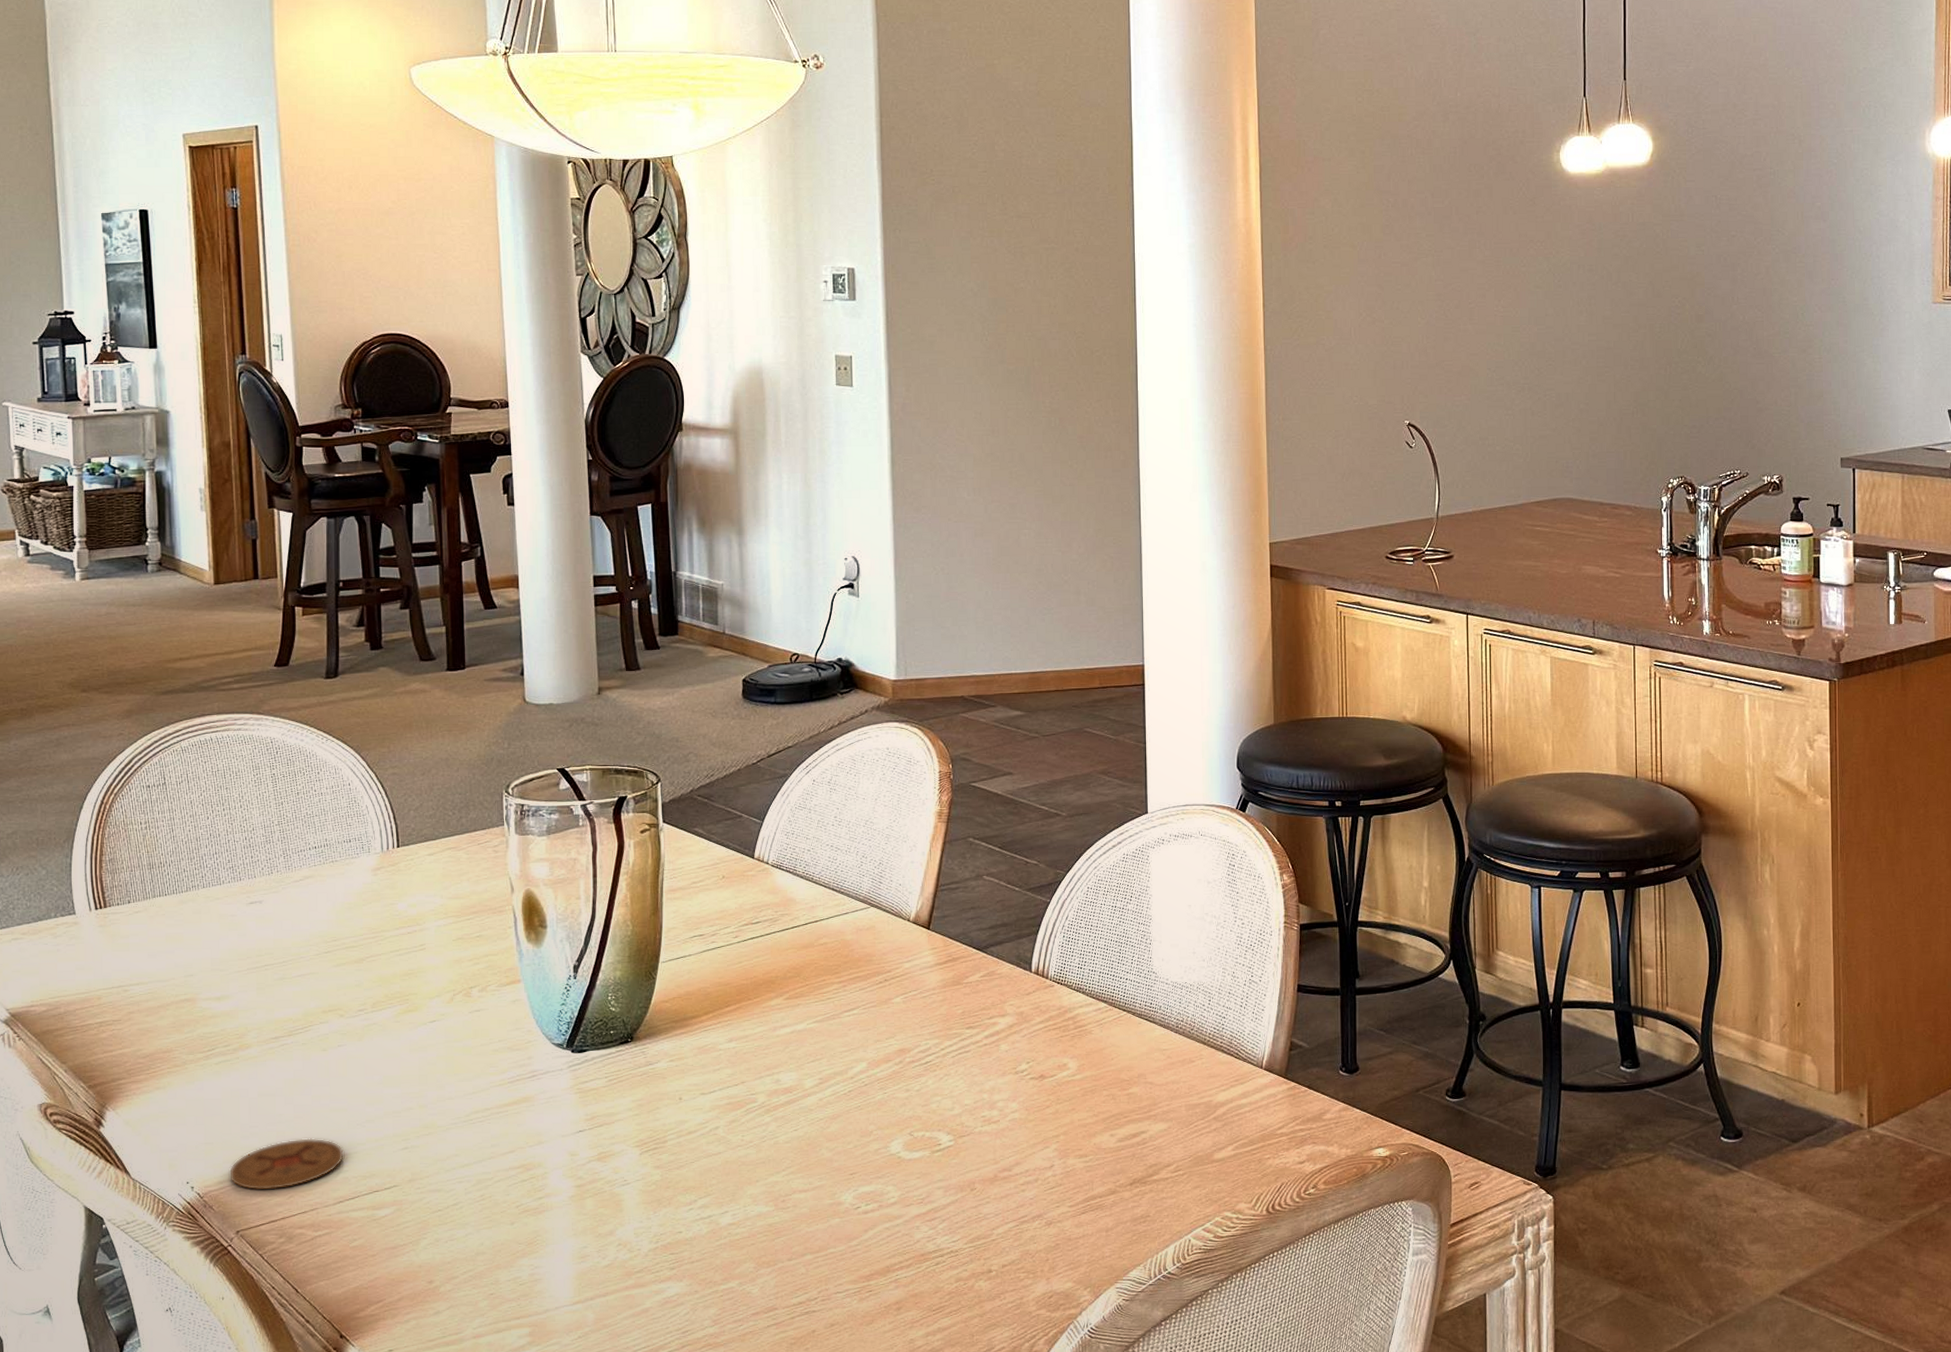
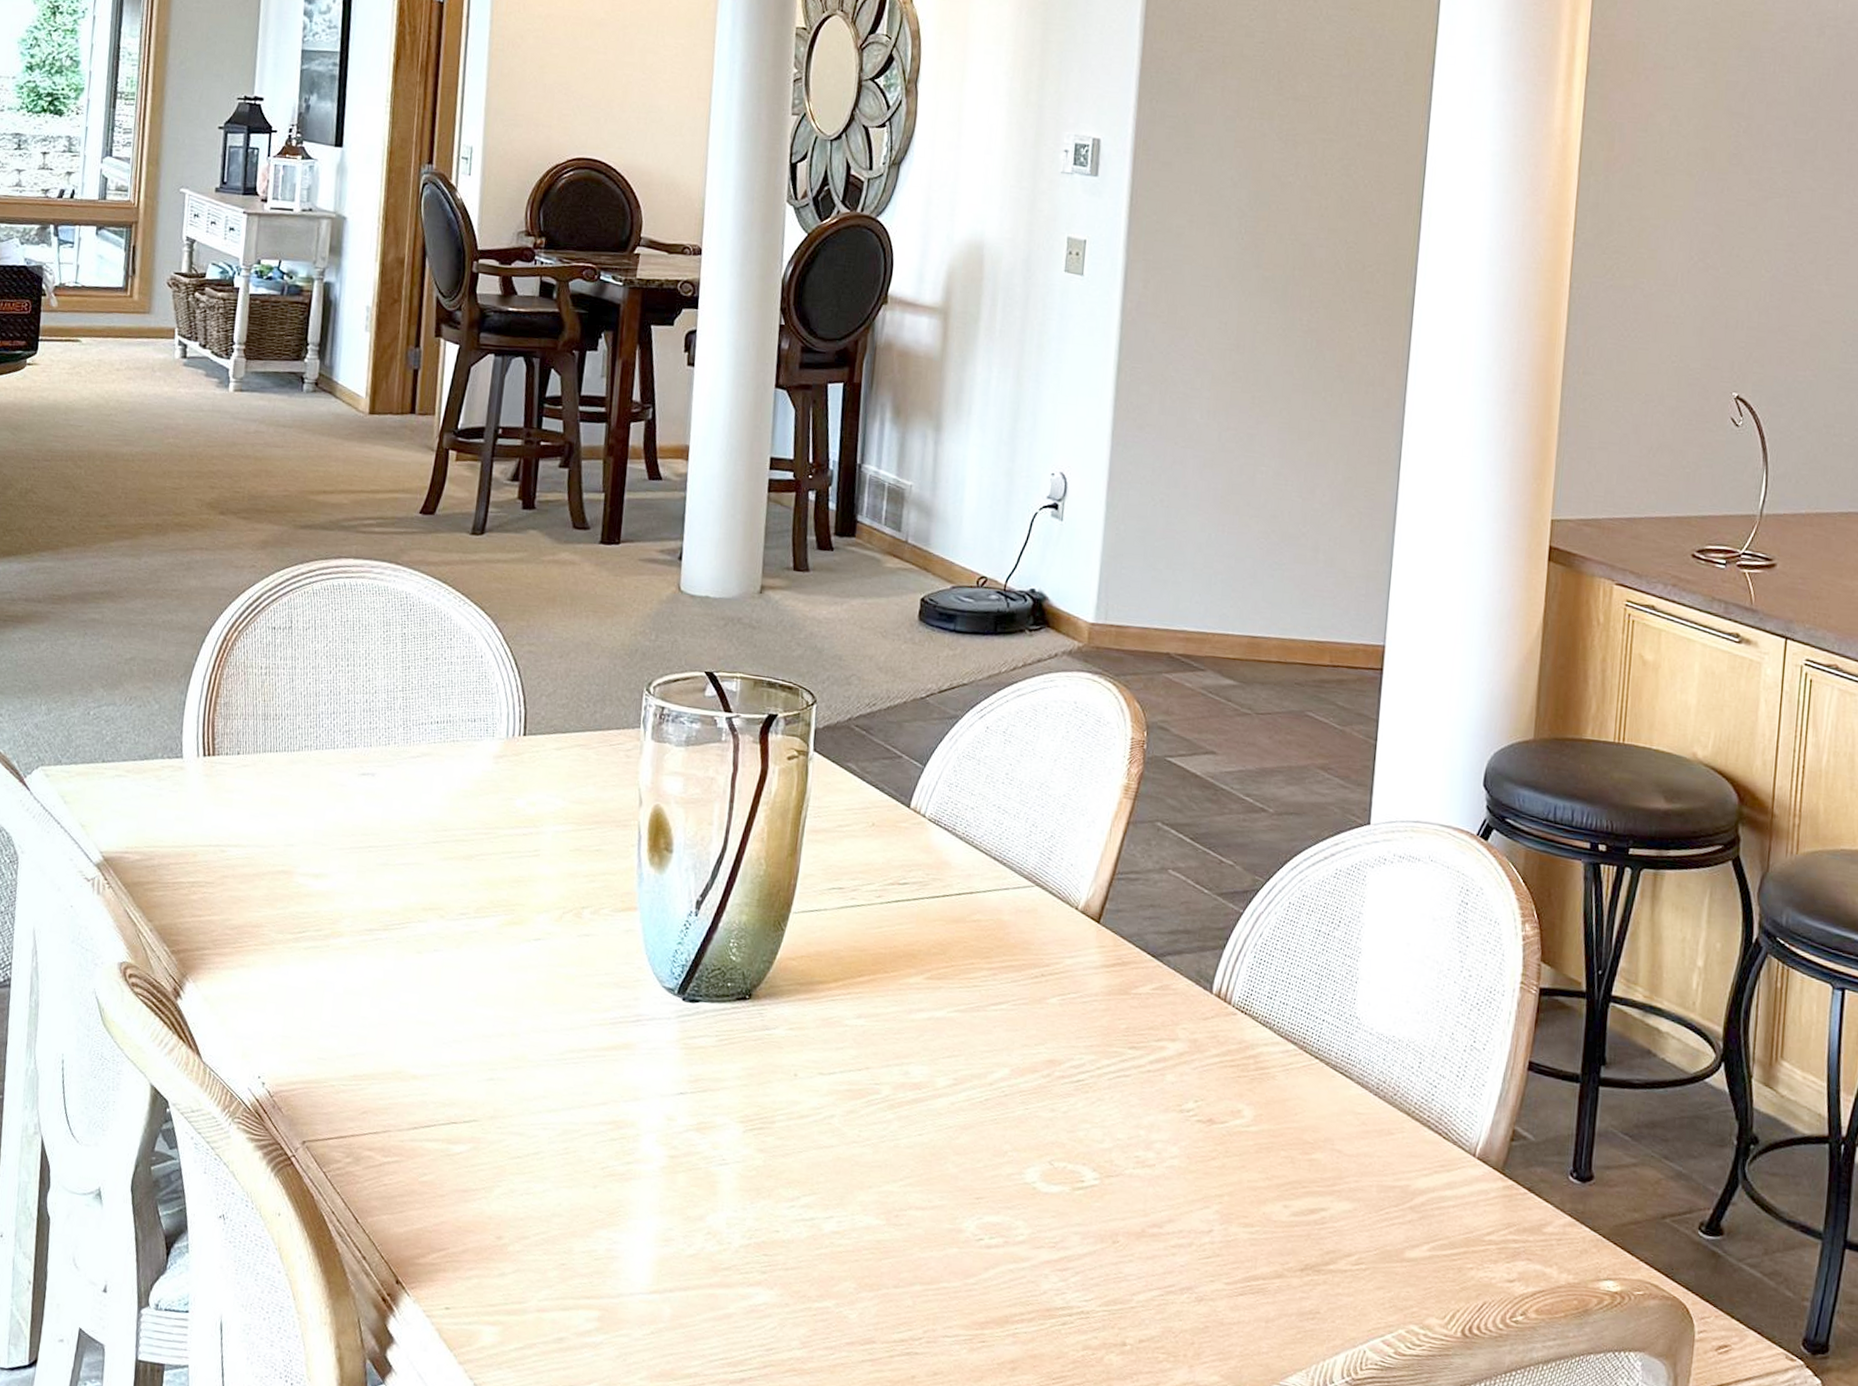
coaster: present [228,1138,345,1191] -> none [302,1047,426,1103]

